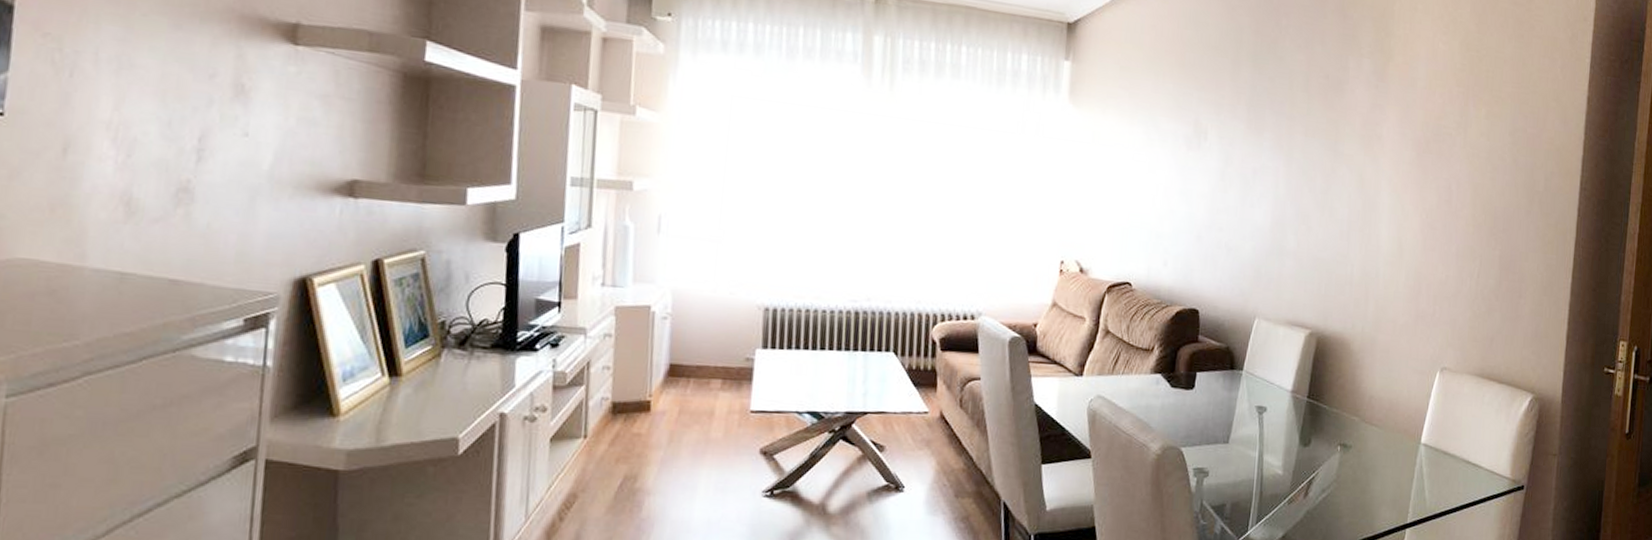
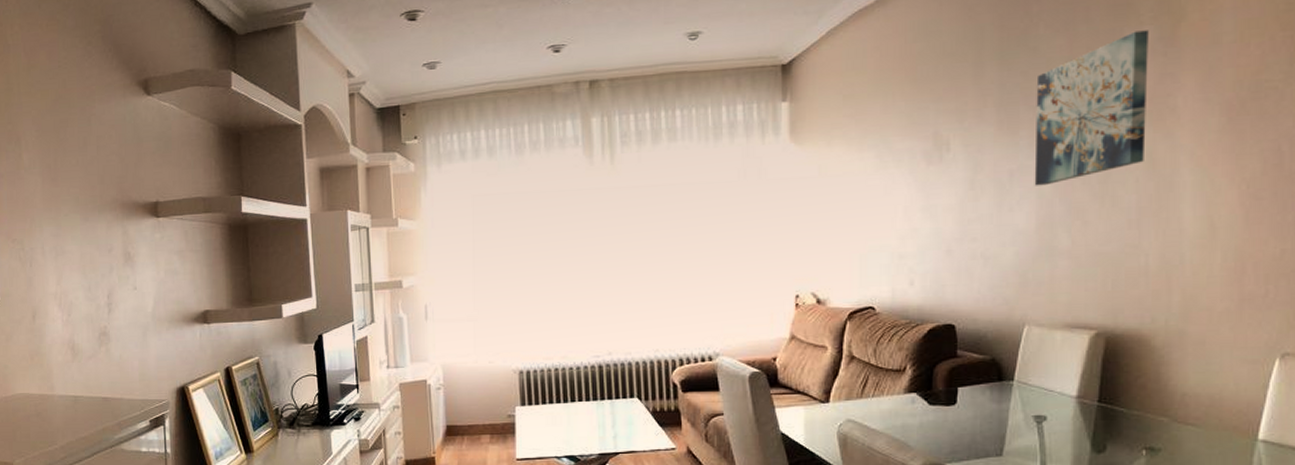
wall art: none [1272,61,1366,188] -> present [1034,30,1149,186]

